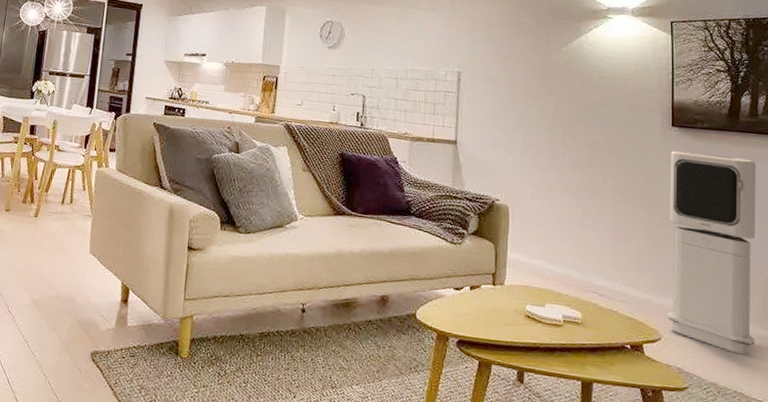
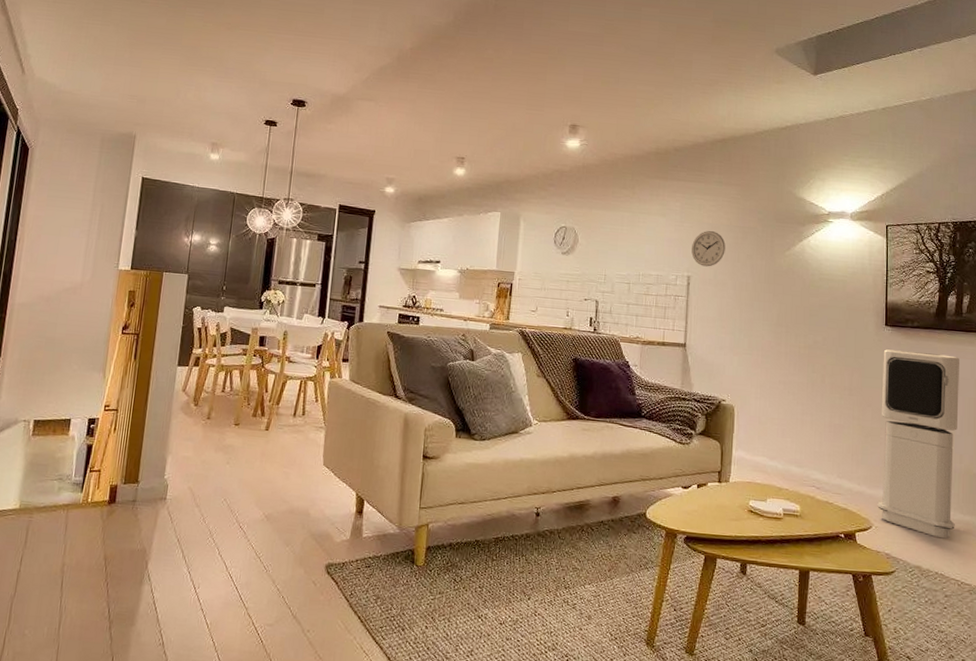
wall clock: none [462,26,498,63] -> present [691,231,725,267]

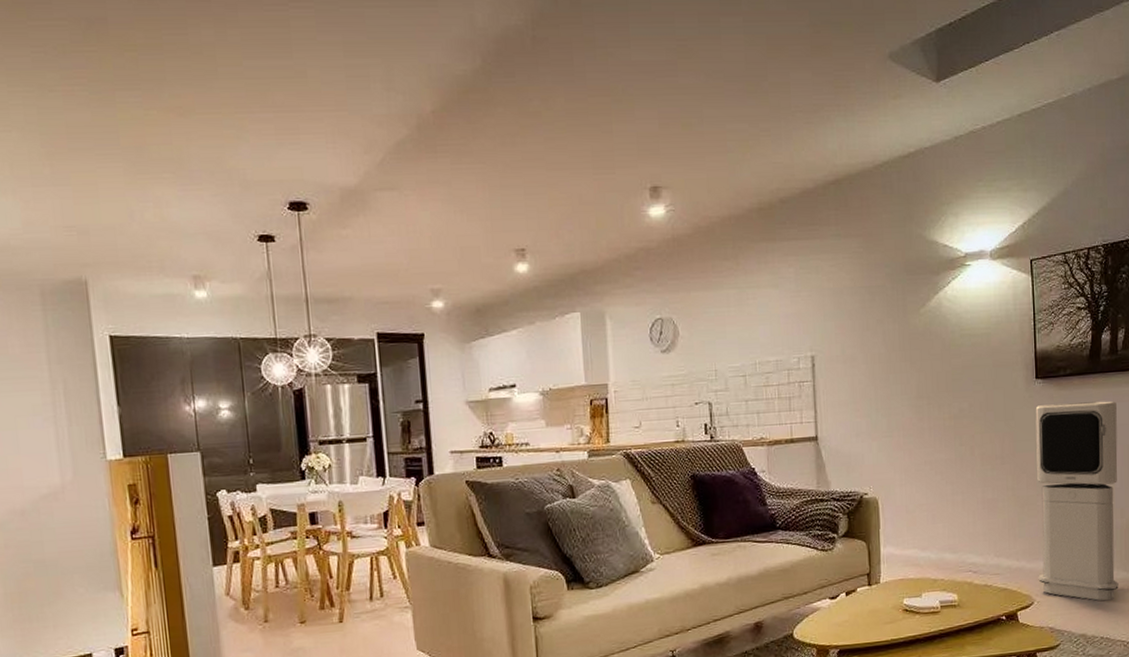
wall clock: present [691,231,725,267] -> none [813,297,852,342]

